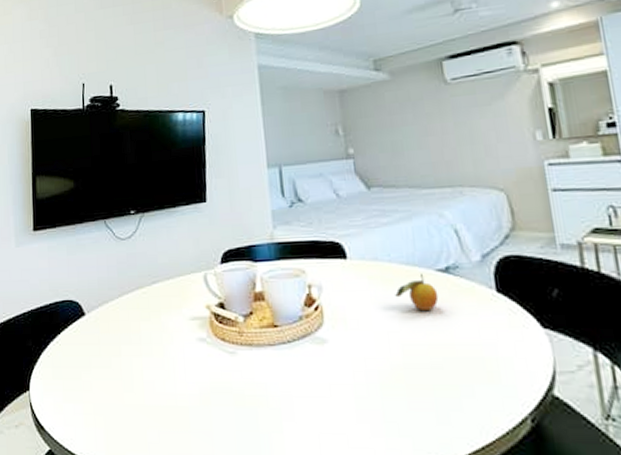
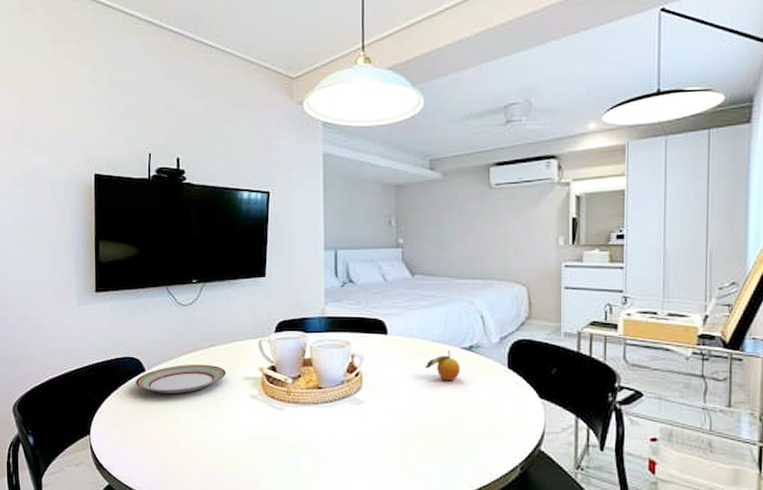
plate: none [75,304,171,340] -> present [135,364,226,394]

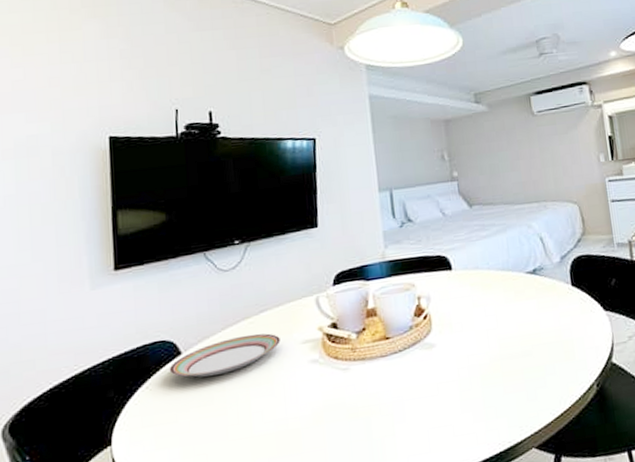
fruit: present [425,349,461,382] -> none [493,276,528,309]

